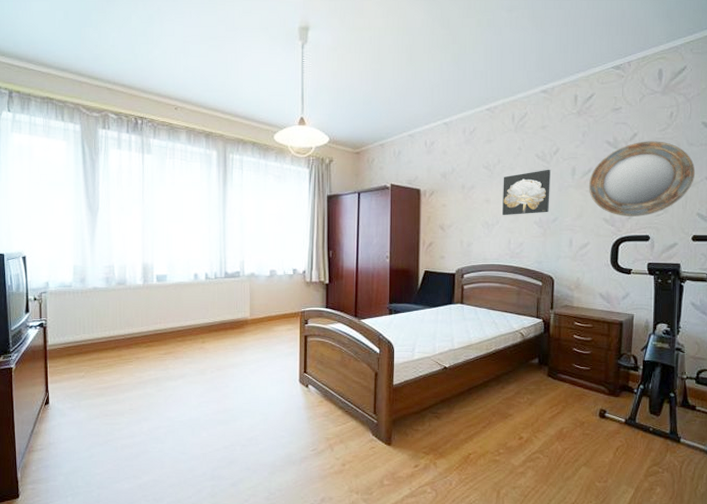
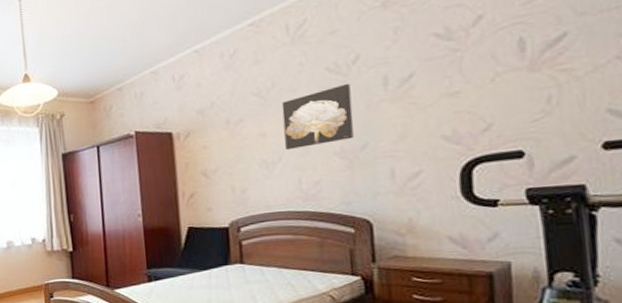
home mirror: present [589,141,696,216] -> none [412,18,596,130]

